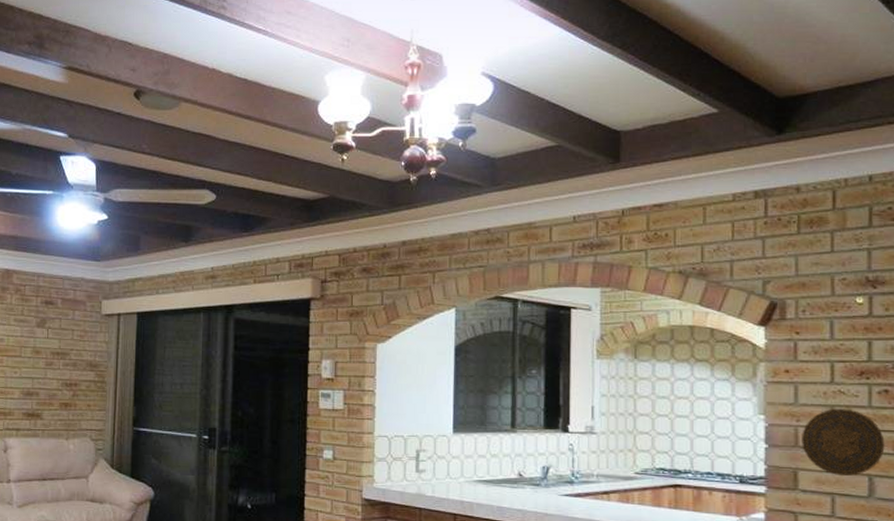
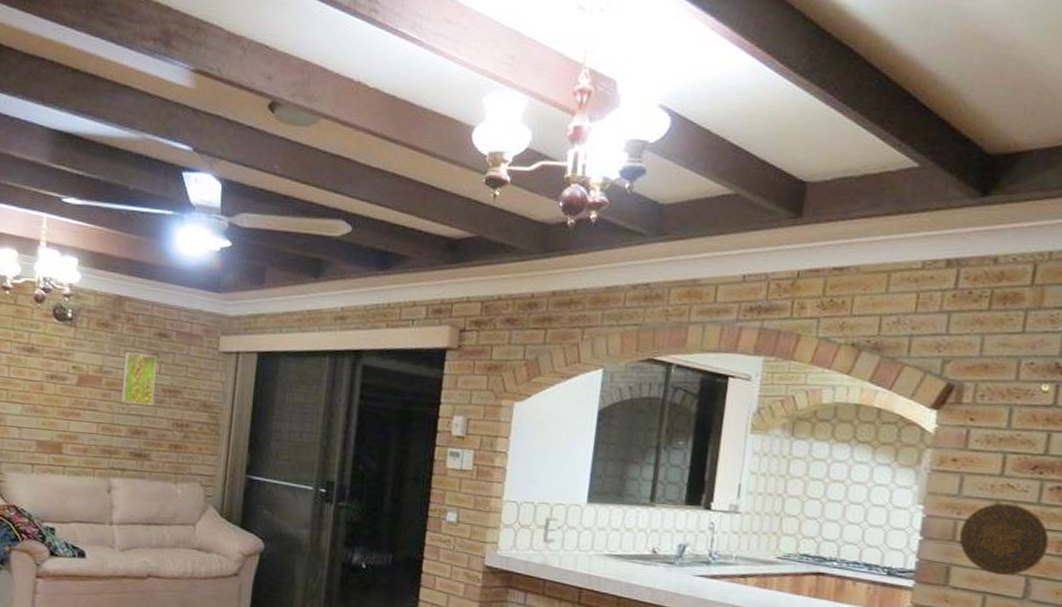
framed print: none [13,320,45,368] -> present [121,352,158,405]

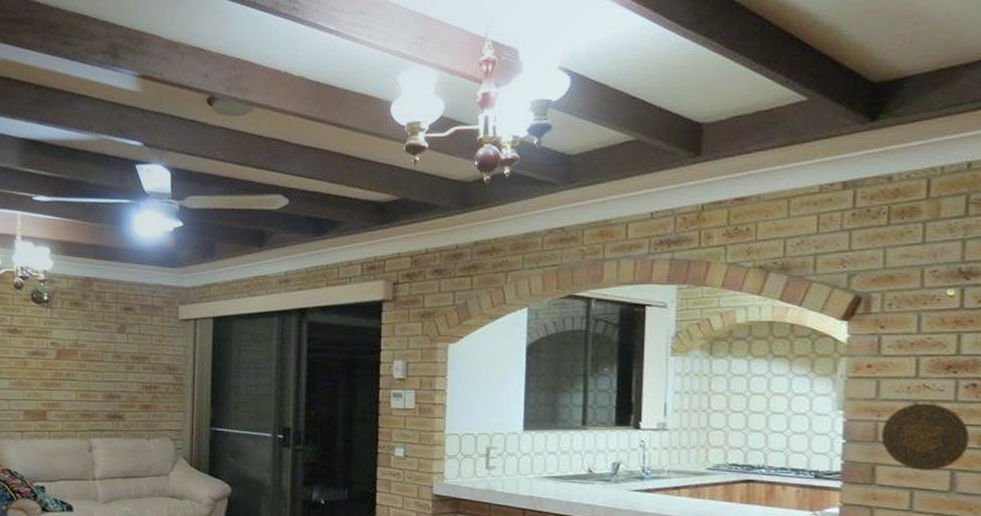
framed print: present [121,352,158,405] -> none [95,326,125,372]

